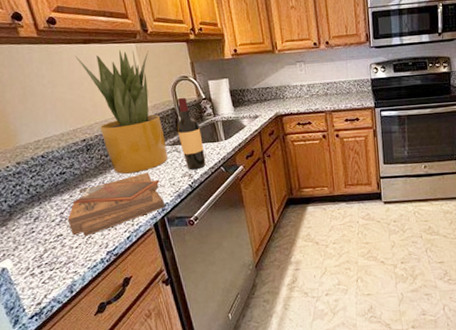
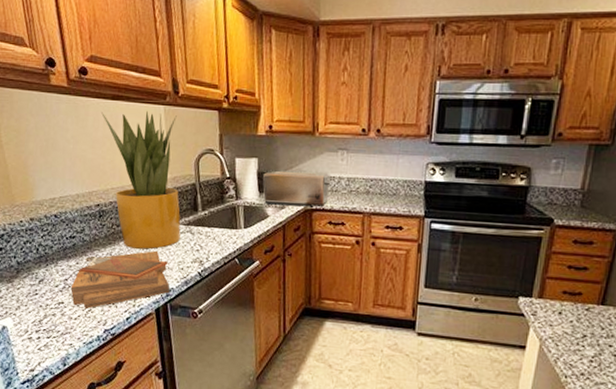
wine bottle: present [176,97,206,170] -> none [194,172,220,257]
toaster: none [235,83,295,117] -> present [263,170,330,208]

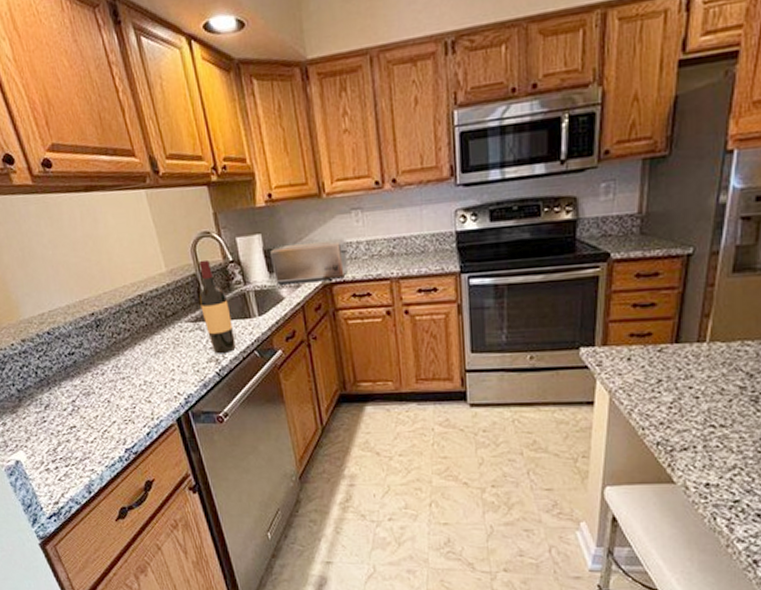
clipboard: present [71,250,170,309] -> none [80,354,189,429]
planter: present [101,110,181,249] -> none [76,197,190,357]
wine bottle: none [194,172,220,257] -> present [199,259,236,354]

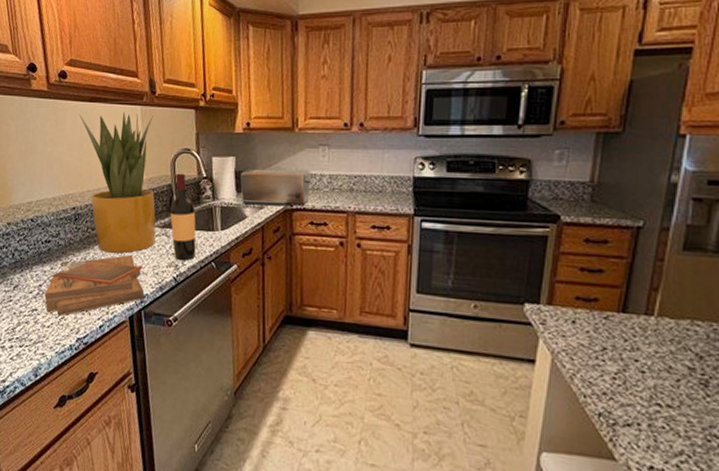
planter: none [76,197,190,357] -> present [79,111,156,254]
clipboard: none [80,354,189,429] -> present [44,254,145,316]

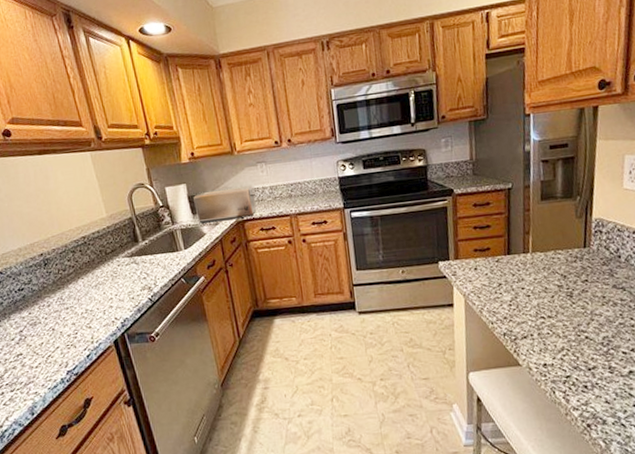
clipboard: present [44,254,145,316] -> none [27,286,125,355]
planter: present [79,111,156,254] -> none [31,158,126,289]
wine bottle: present [169,173,196,261] -> none [134,205,166,283]

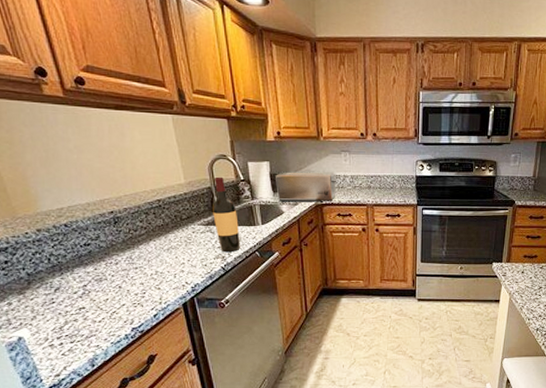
wine bottle: none [134,205,166,283] -> present [211,176,240,253]

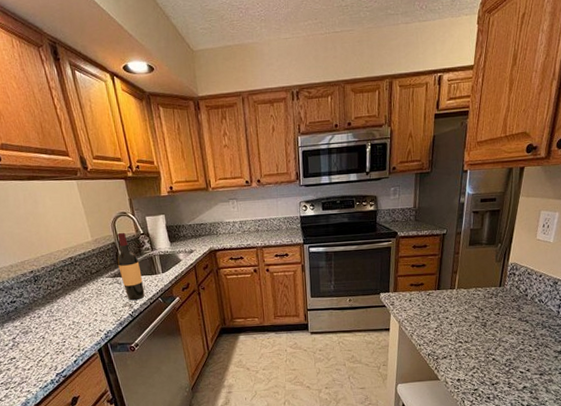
toaster: present [276,171,336,203] -> none [171,220,228,251]

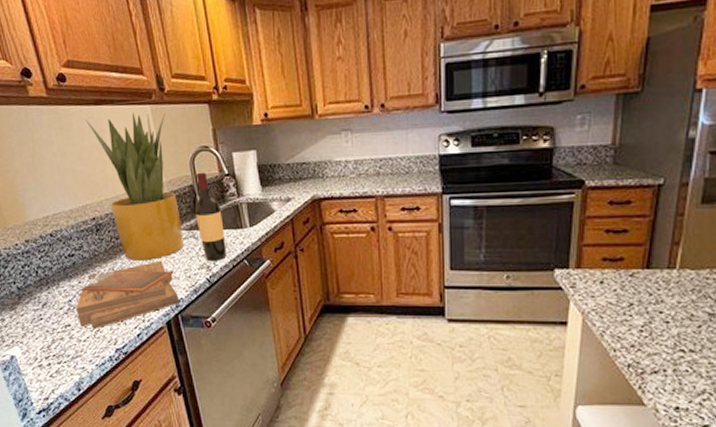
clipboard: none [19,302,108,359] -> present [76,260,180,329]
planter: none [20,186,109,303] -> present [86,112,184,260]

